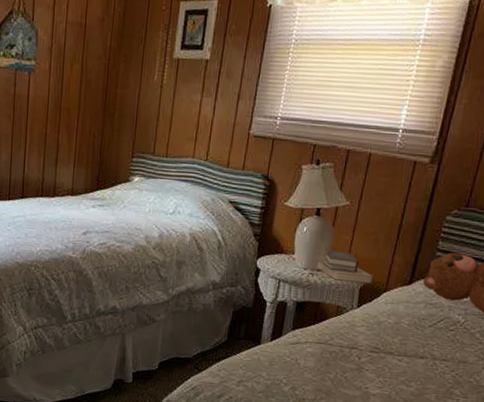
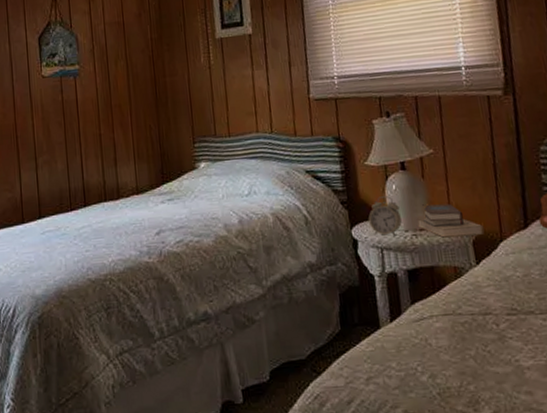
alarm clock: none [274,235,305,272] -> present [368,196,402,236]

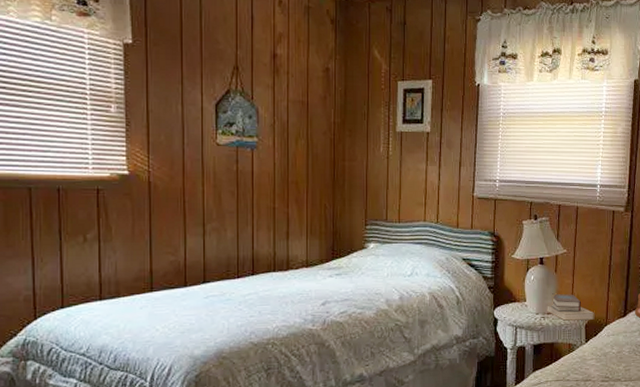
alarm clock: present [368,196,402,236] -> none [509,285,534,317]

